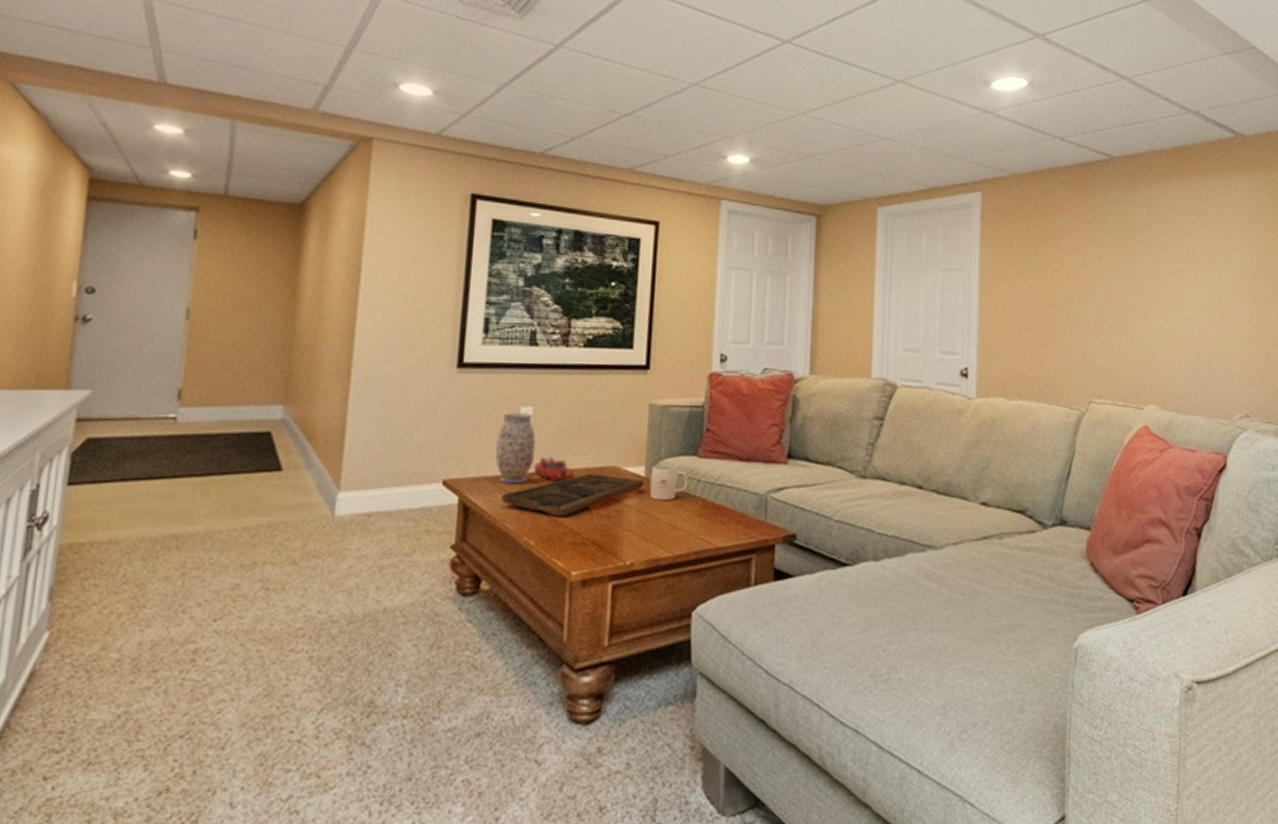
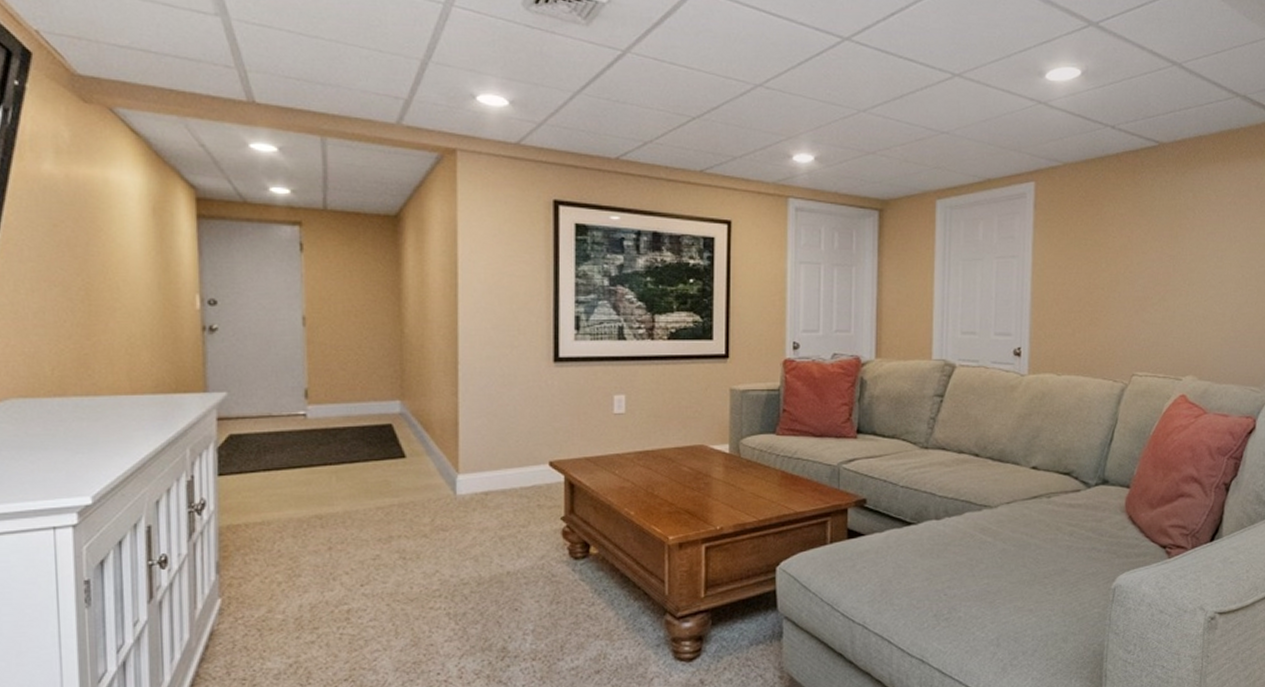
vase: present [495,413,537,484] -> none [594,401,630,463]
decorative tray: present [501,473,644,517] -> none [602,451,728,490]
toy car: present [533,456,574,483] -> none [629,438,666,461]
mug: present [649,465,688,501] -> none [734,442,768,474]

